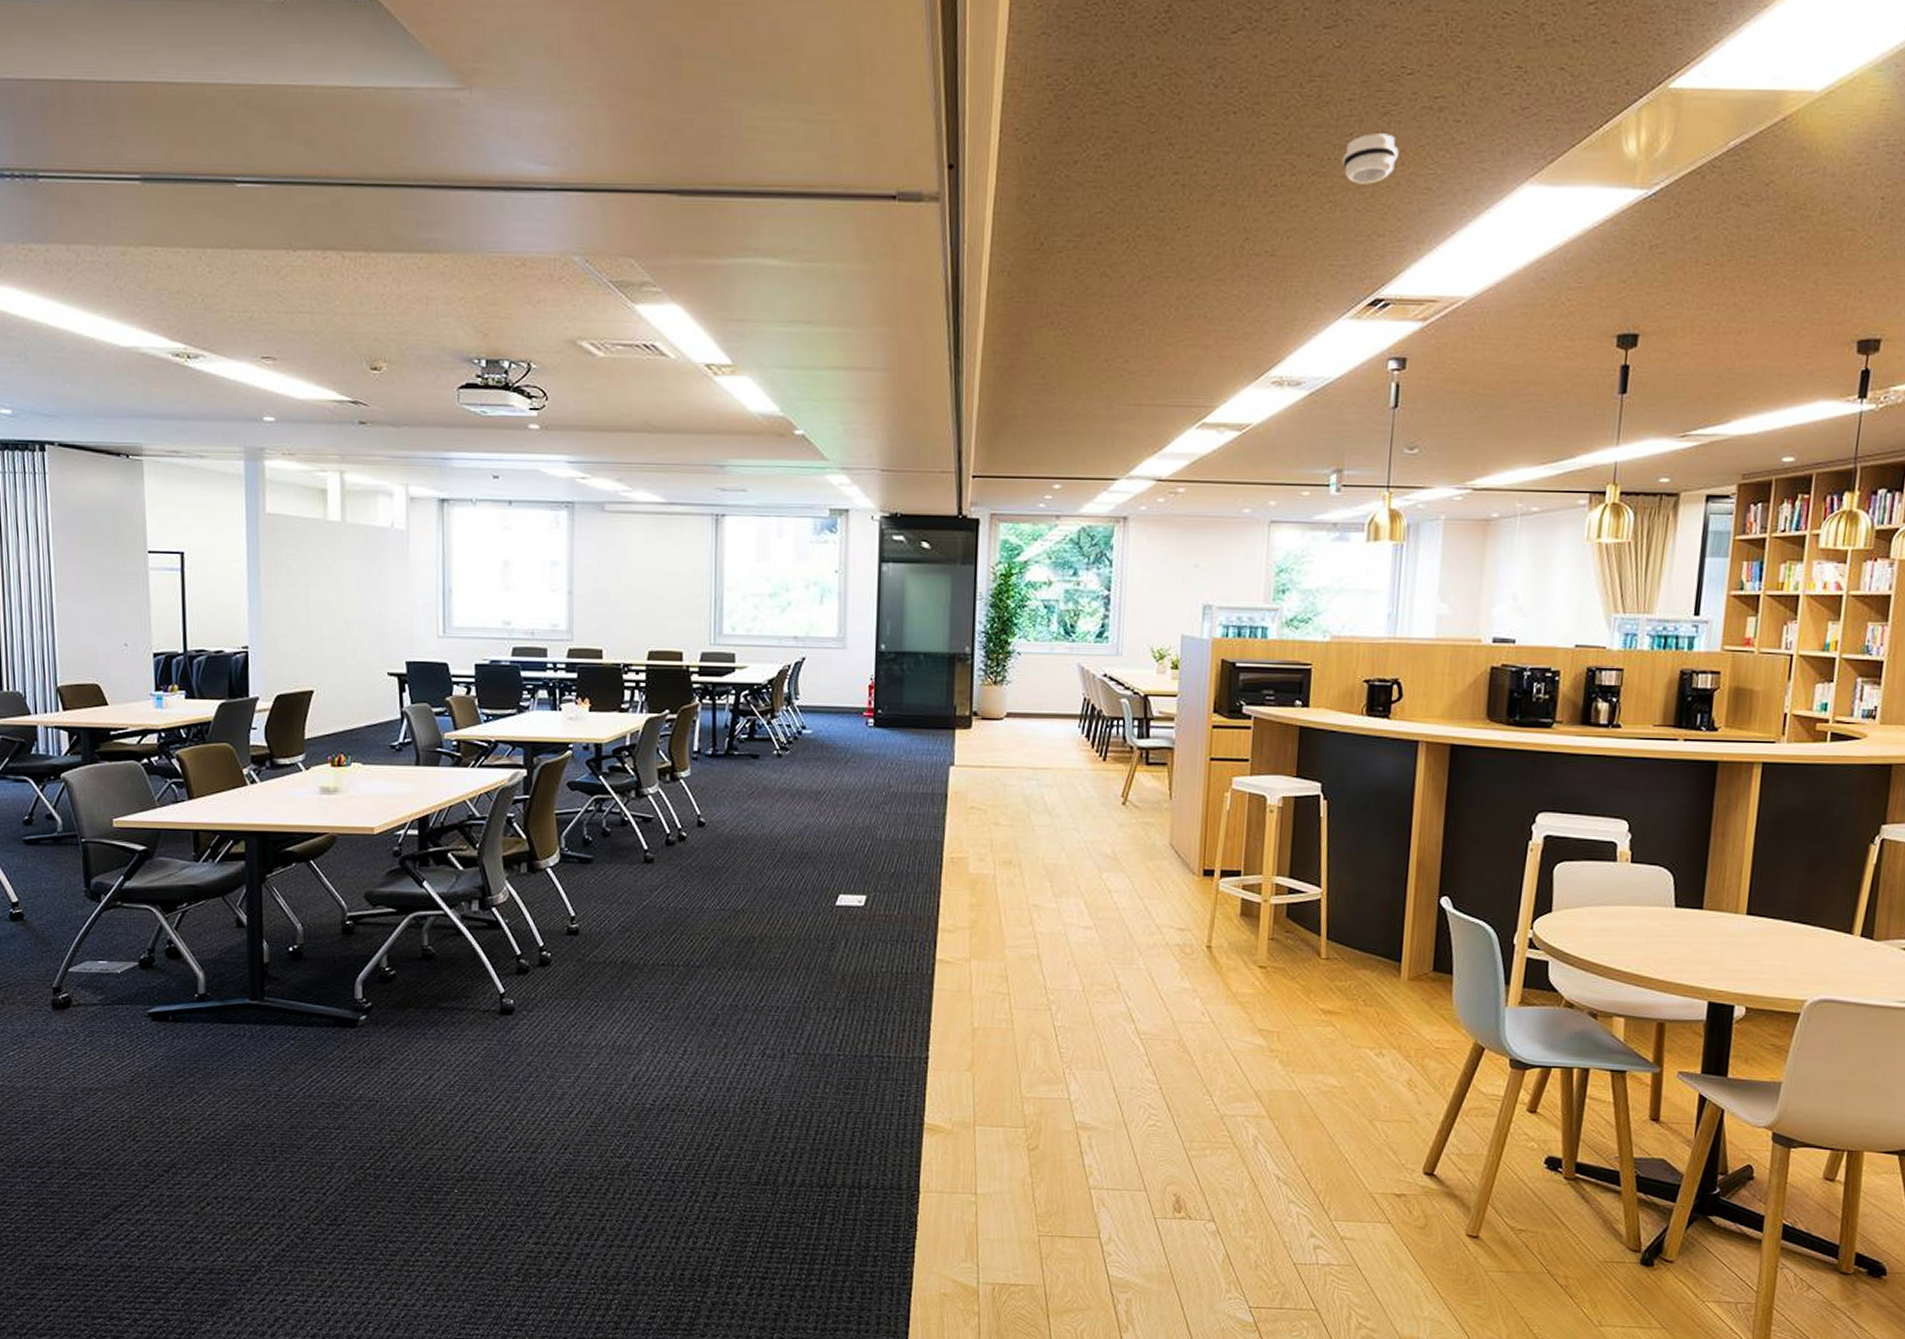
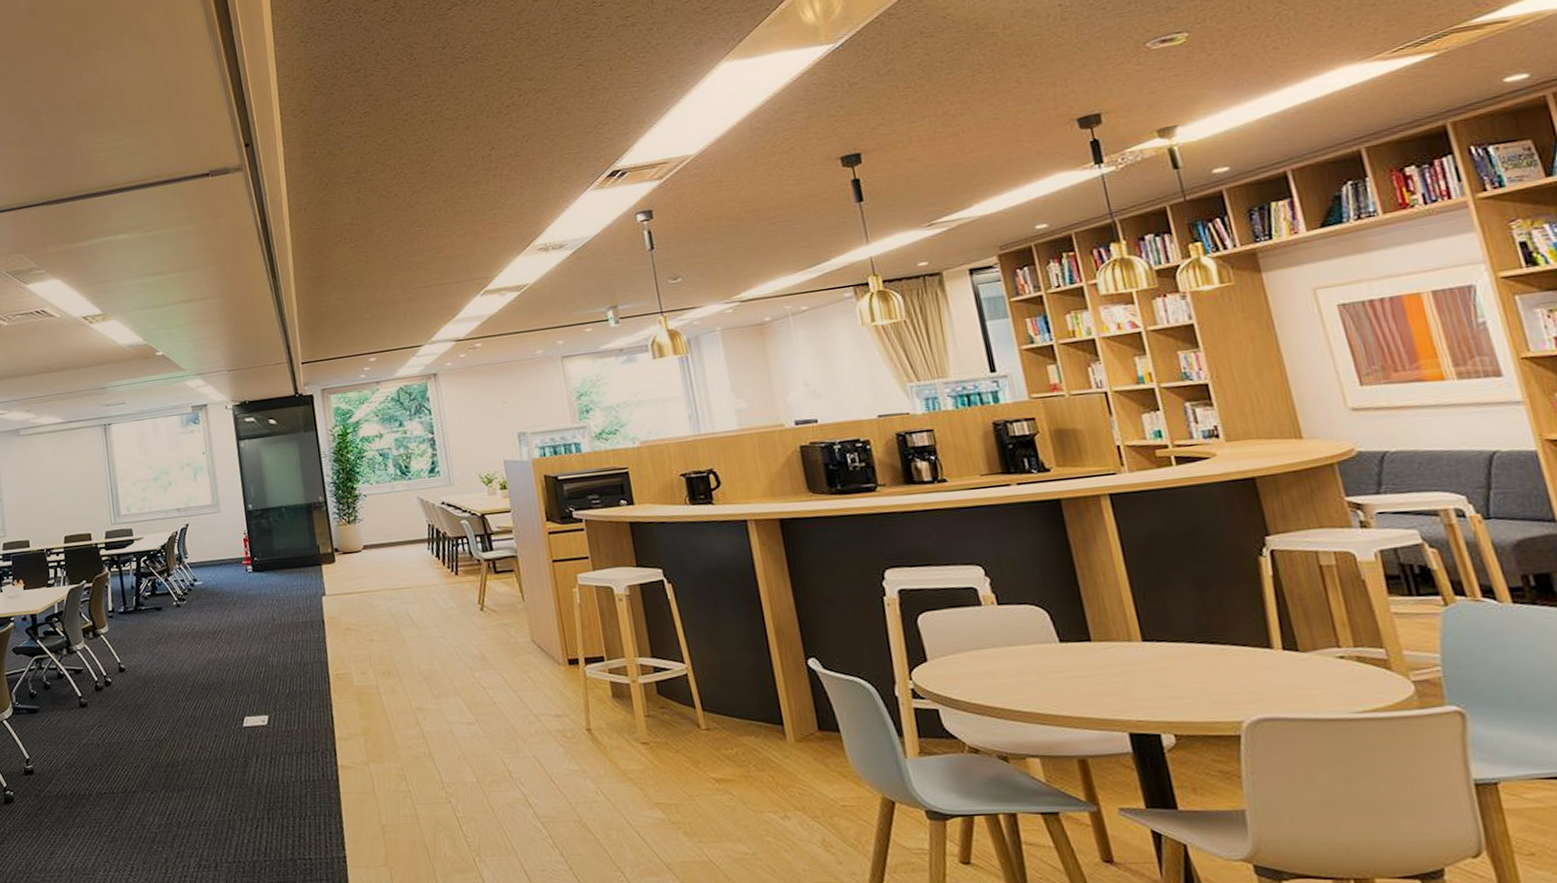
smoke detector: present [1342,133,1399,184] -> none [558,51,606,91]

